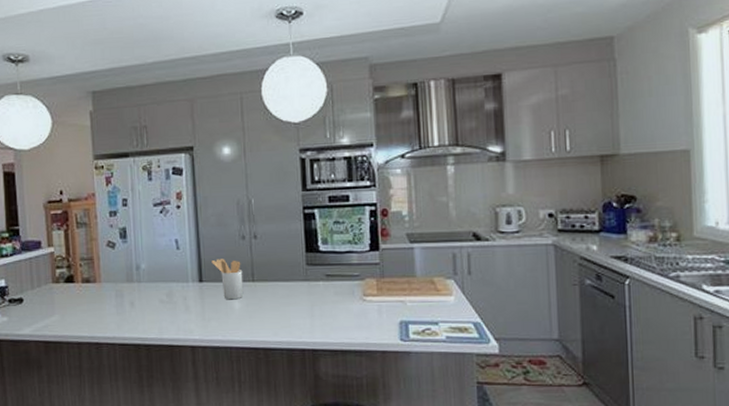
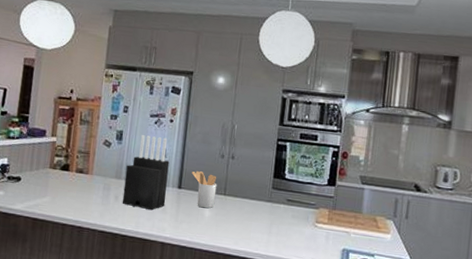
knife block: none [137,227,188,312] -> present [122,135,170,210]

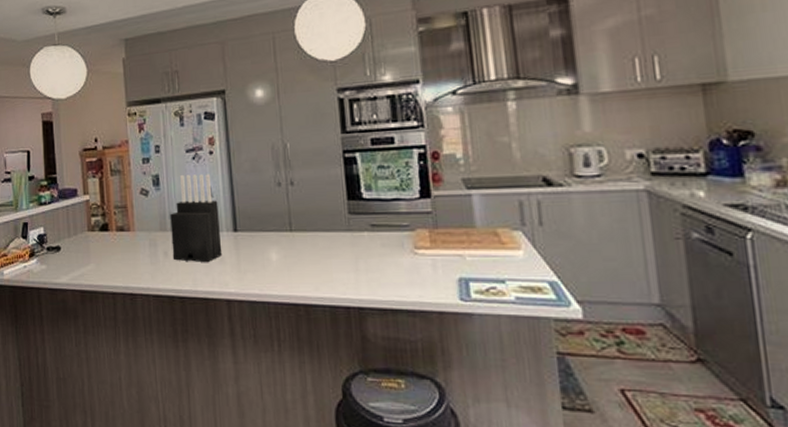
utensil holder: present [192,171,217,209] -> none [246,207,280,251]

